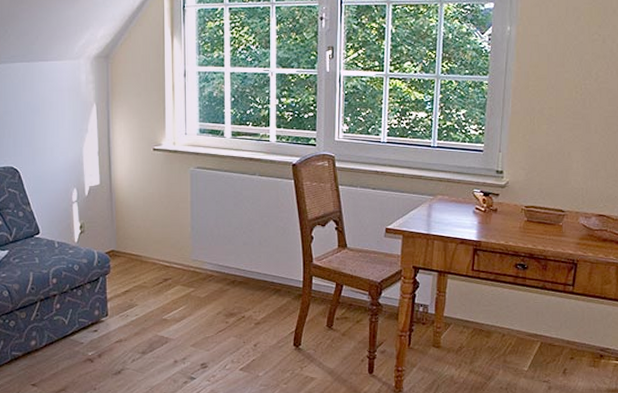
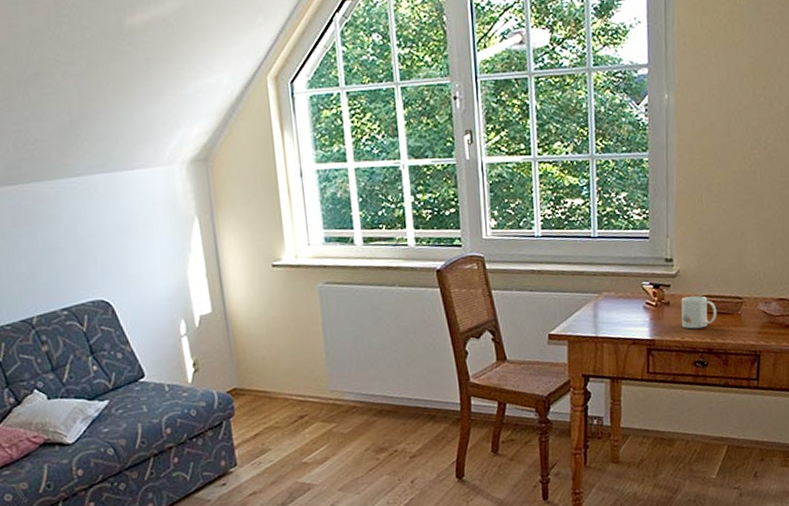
mug: none [506,205,540,235] -> present [681,295,717,329]

